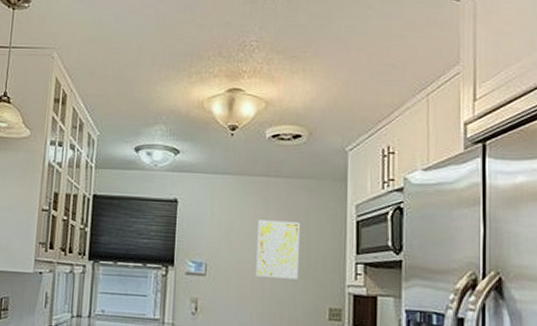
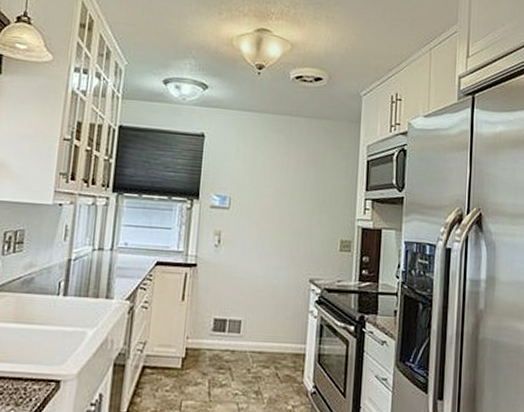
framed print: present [256,220,300,279] -> none [276,156,318,213]

